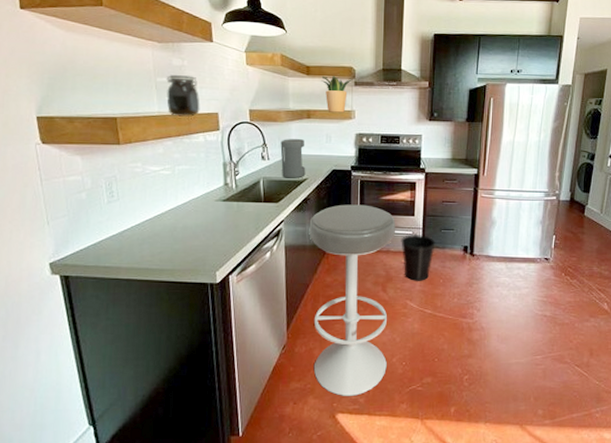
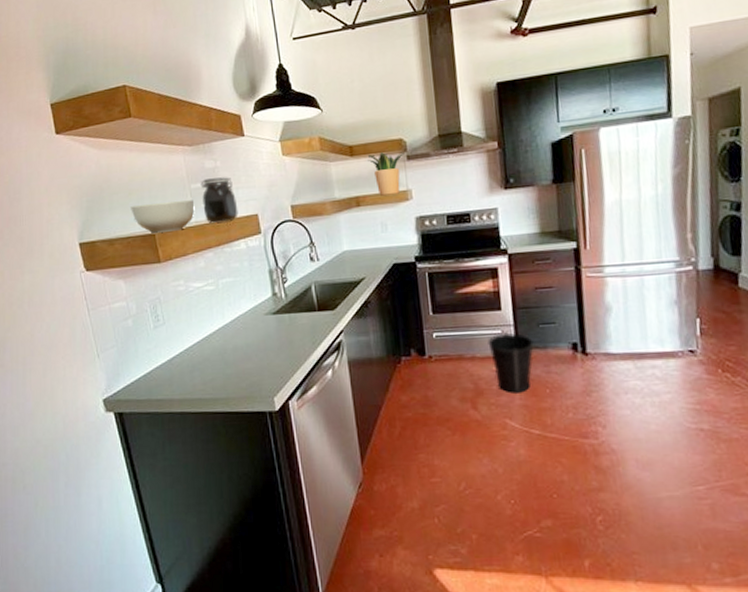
bowl: none [94,89,158,118] -> present [130,200,194,234]
coffee maker: present [280,139,306,179] -> none [329,232,362,280]
bar stool: present [309,204,395,396] -> none [373,302,491,546]

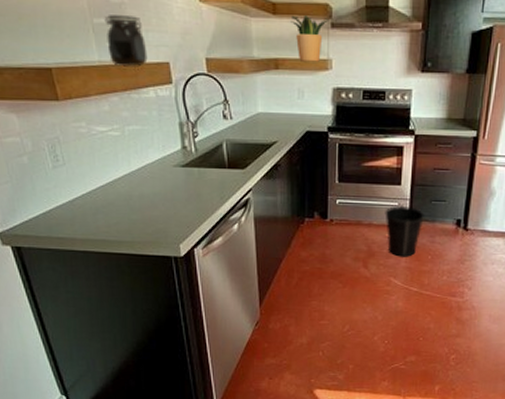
bowl: present [130,200,194,234] -> none [21,33,97,69]

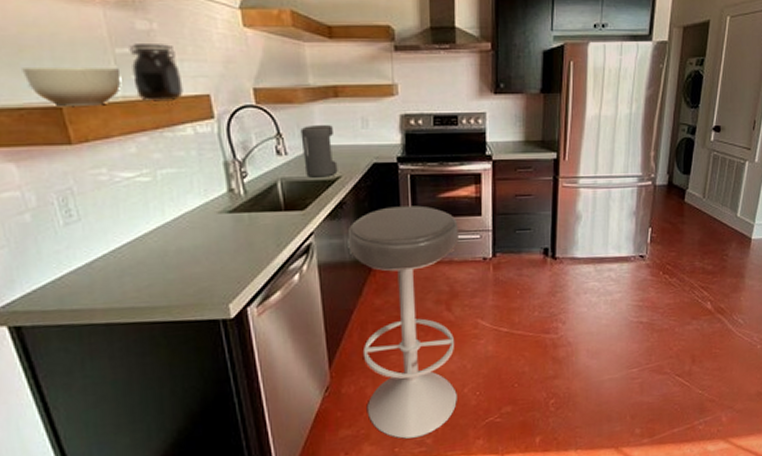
bowl: none [21,33,97,69] -> present [22,68,120,108]
coffee maker: none [244,94,275,141] -> present [300,125,338,178]
bar stool: none [280,171,379,373] -> present [347,205,458,439]
potted plant: present [290,15,329,62] -> none [349,38,392,88]
bucket: present [385,205,424,258] -> none [466,237,509,296]

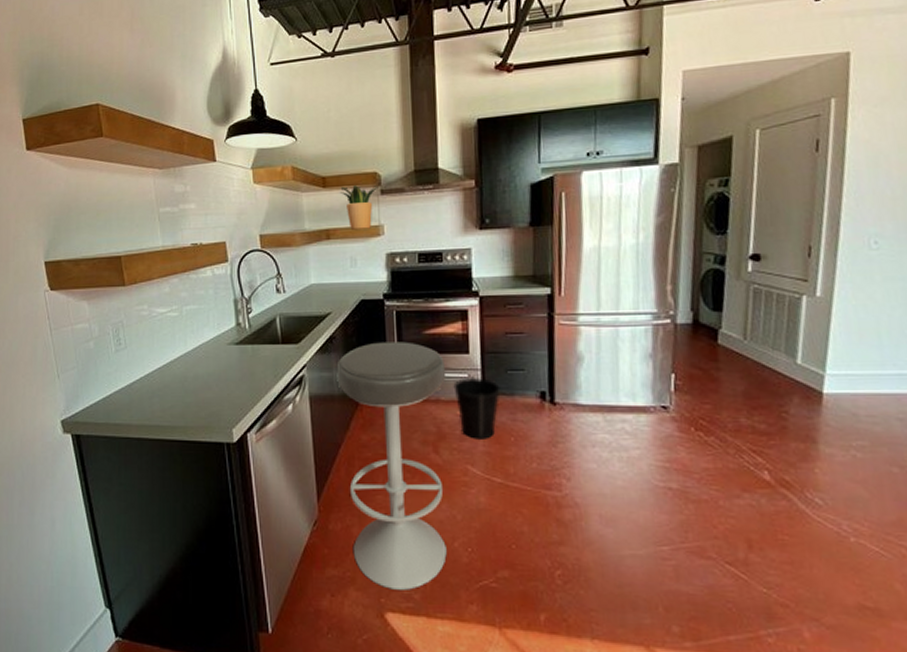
bowl: present [22,68,120,108] -> none [98,224,161,257]
jar: present [129,44,184,100] -> none [169,202,206,248]
coffee maker: present [300,125,338,178] -> none [297,265,329,314]
potted plant: none [349,38,392,88] -> present [340,185,379,230]
bucket: none [466,237,509,296] -> present [453,376,501,441]

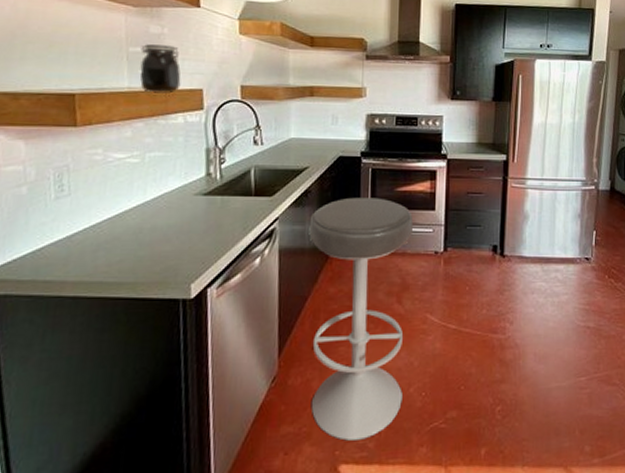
jar: none [169,202,206,248] -> present [140,44,181,92]
potted plant: present [340,185,379,230] -> none [327,47,364,90]
bucket: present [453,376,501,441] -> none [419,231,460,291]

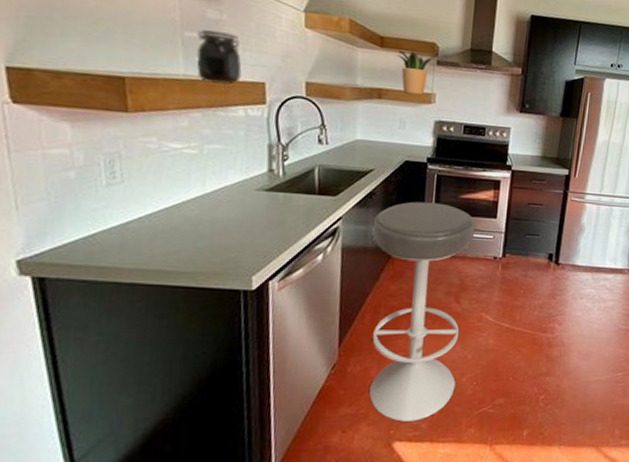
potted plant: none [327,47,364,90] -> present [397,49,435,95]

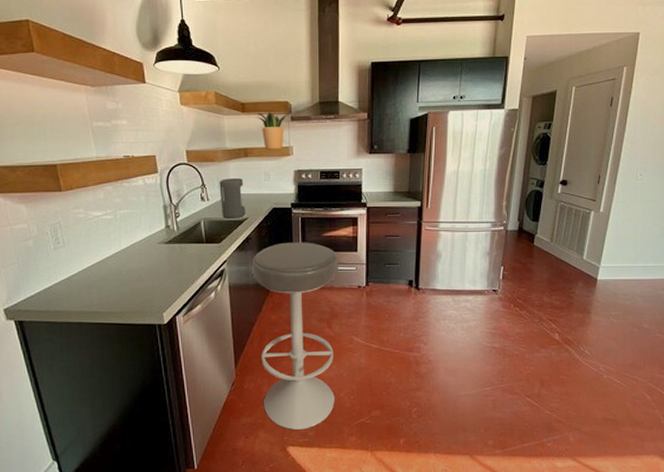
jar: present [196,29,242,84] -> none [102,119,137,160]
coffee maker: none [342,120,374,169] -> present [219,178,246,218]

